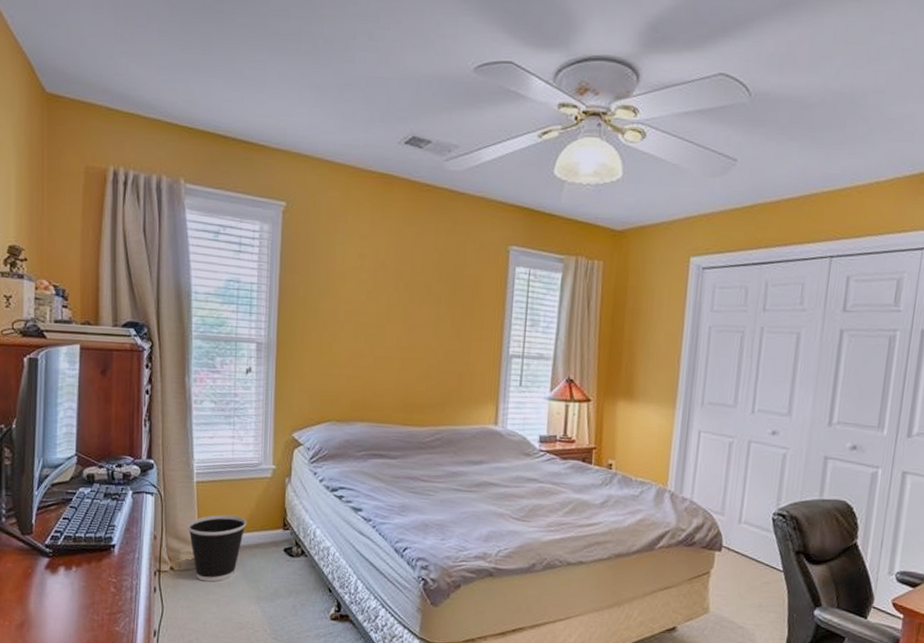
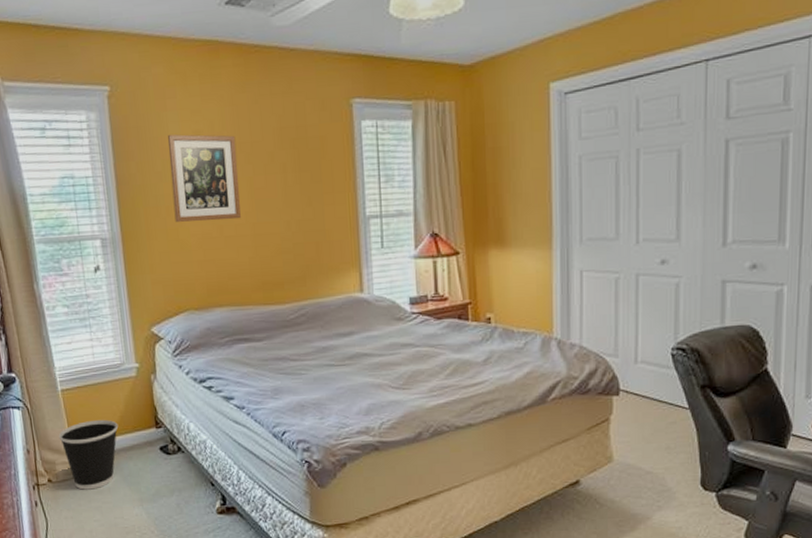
wall art: none [330,255,398,342] -> present [168,134,241,222]

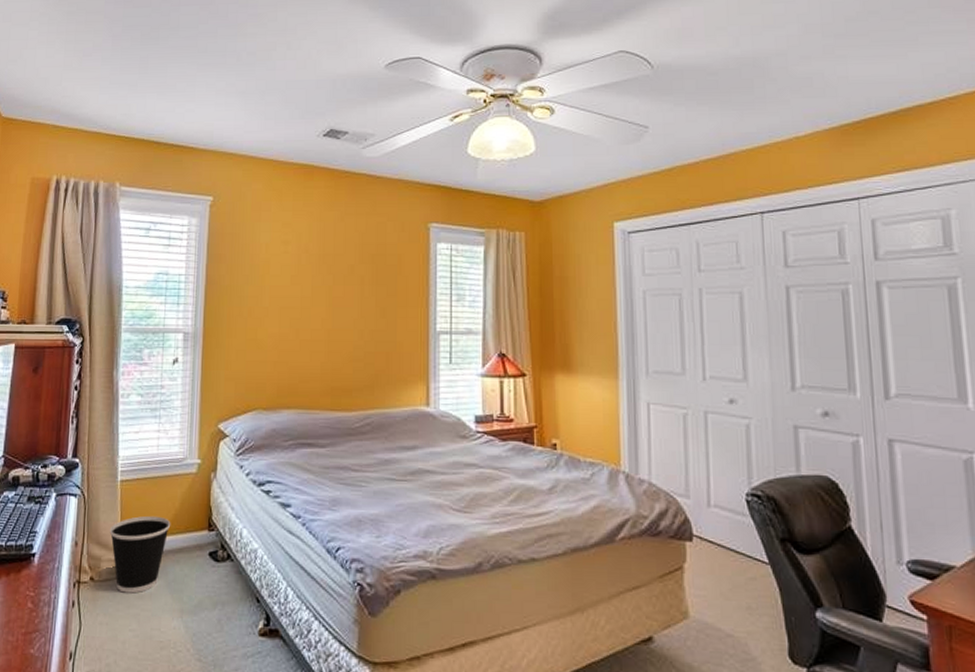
wall art: present [168,134,241,222] -> none [255,243,320,325]

